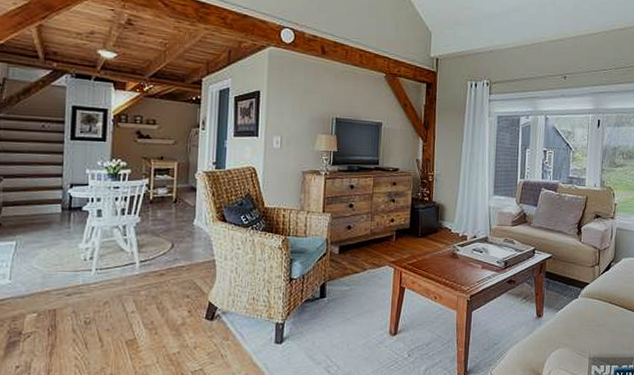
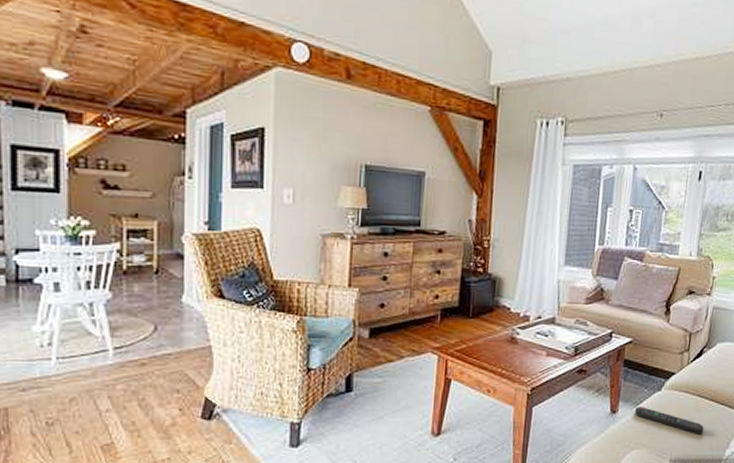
remote control: none [557,312,616,336] -> present [635,407,704,434]

